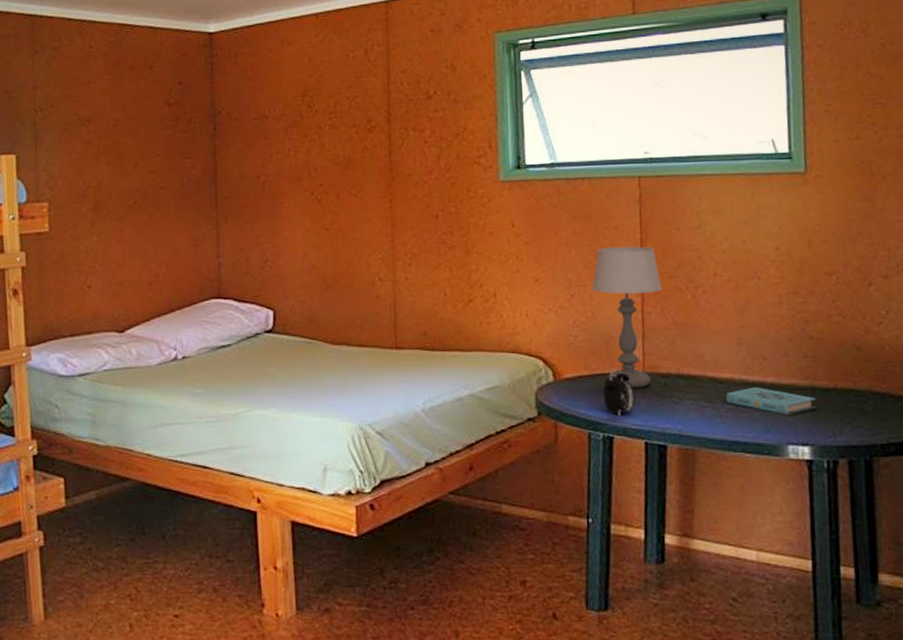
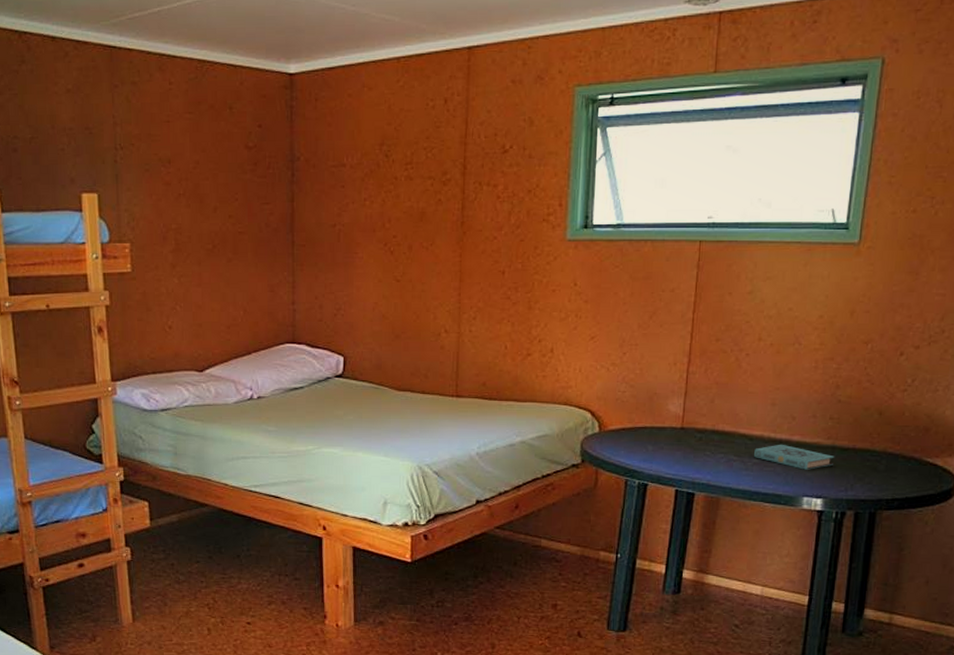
table lamp: present [591,246,662,388] -> none [642,309,709,441]
alarm clock: present [603,367,635,417] -> none [642,421,672,466]

